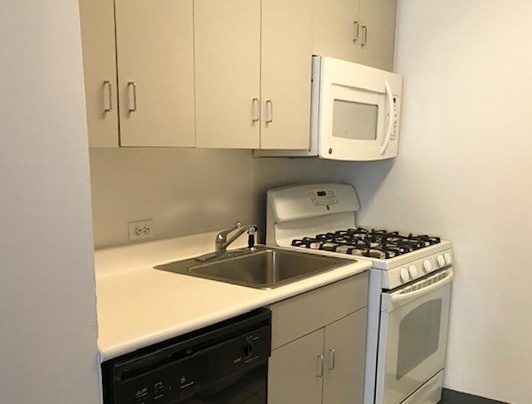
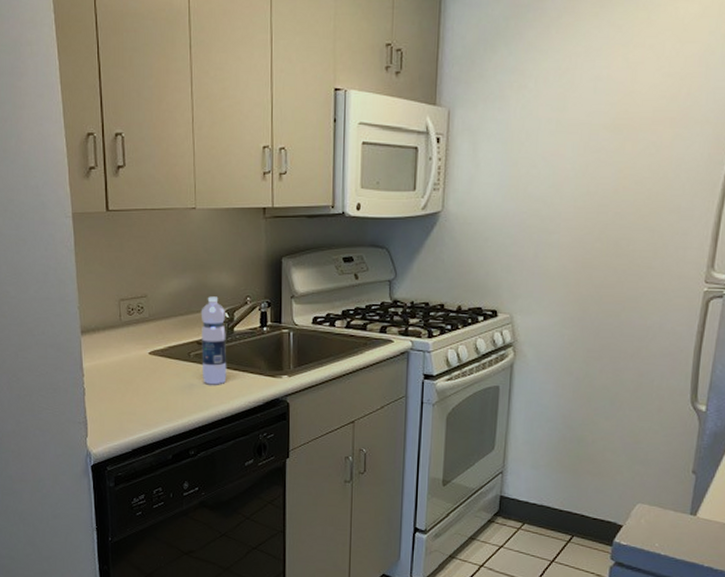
water bottle: none [198,221,220,295] -> present [200,296,227,385]

